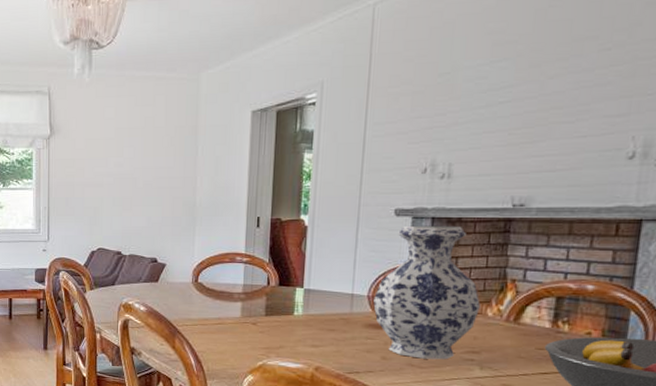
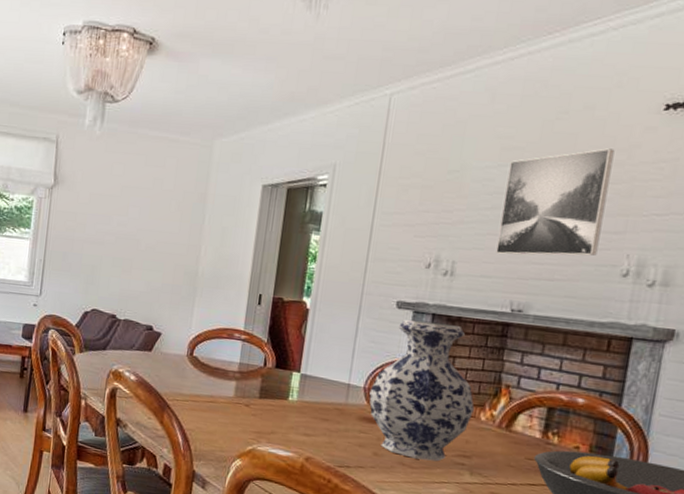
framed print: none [493,30,614,151] -> present [496,148,615,256]

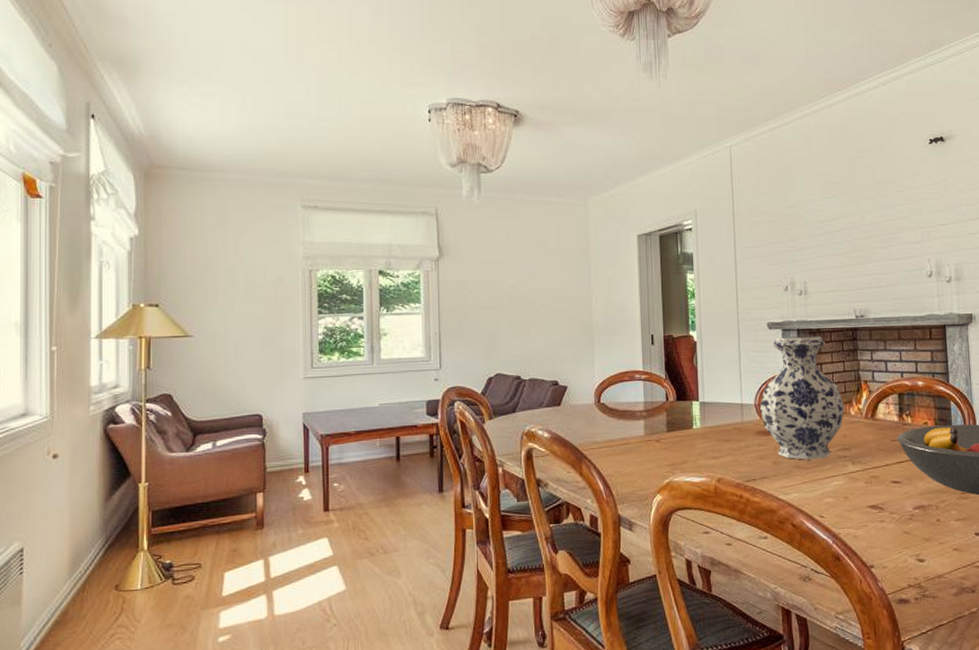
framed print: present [496,148,615,256] -> none [831,177,907,271]

